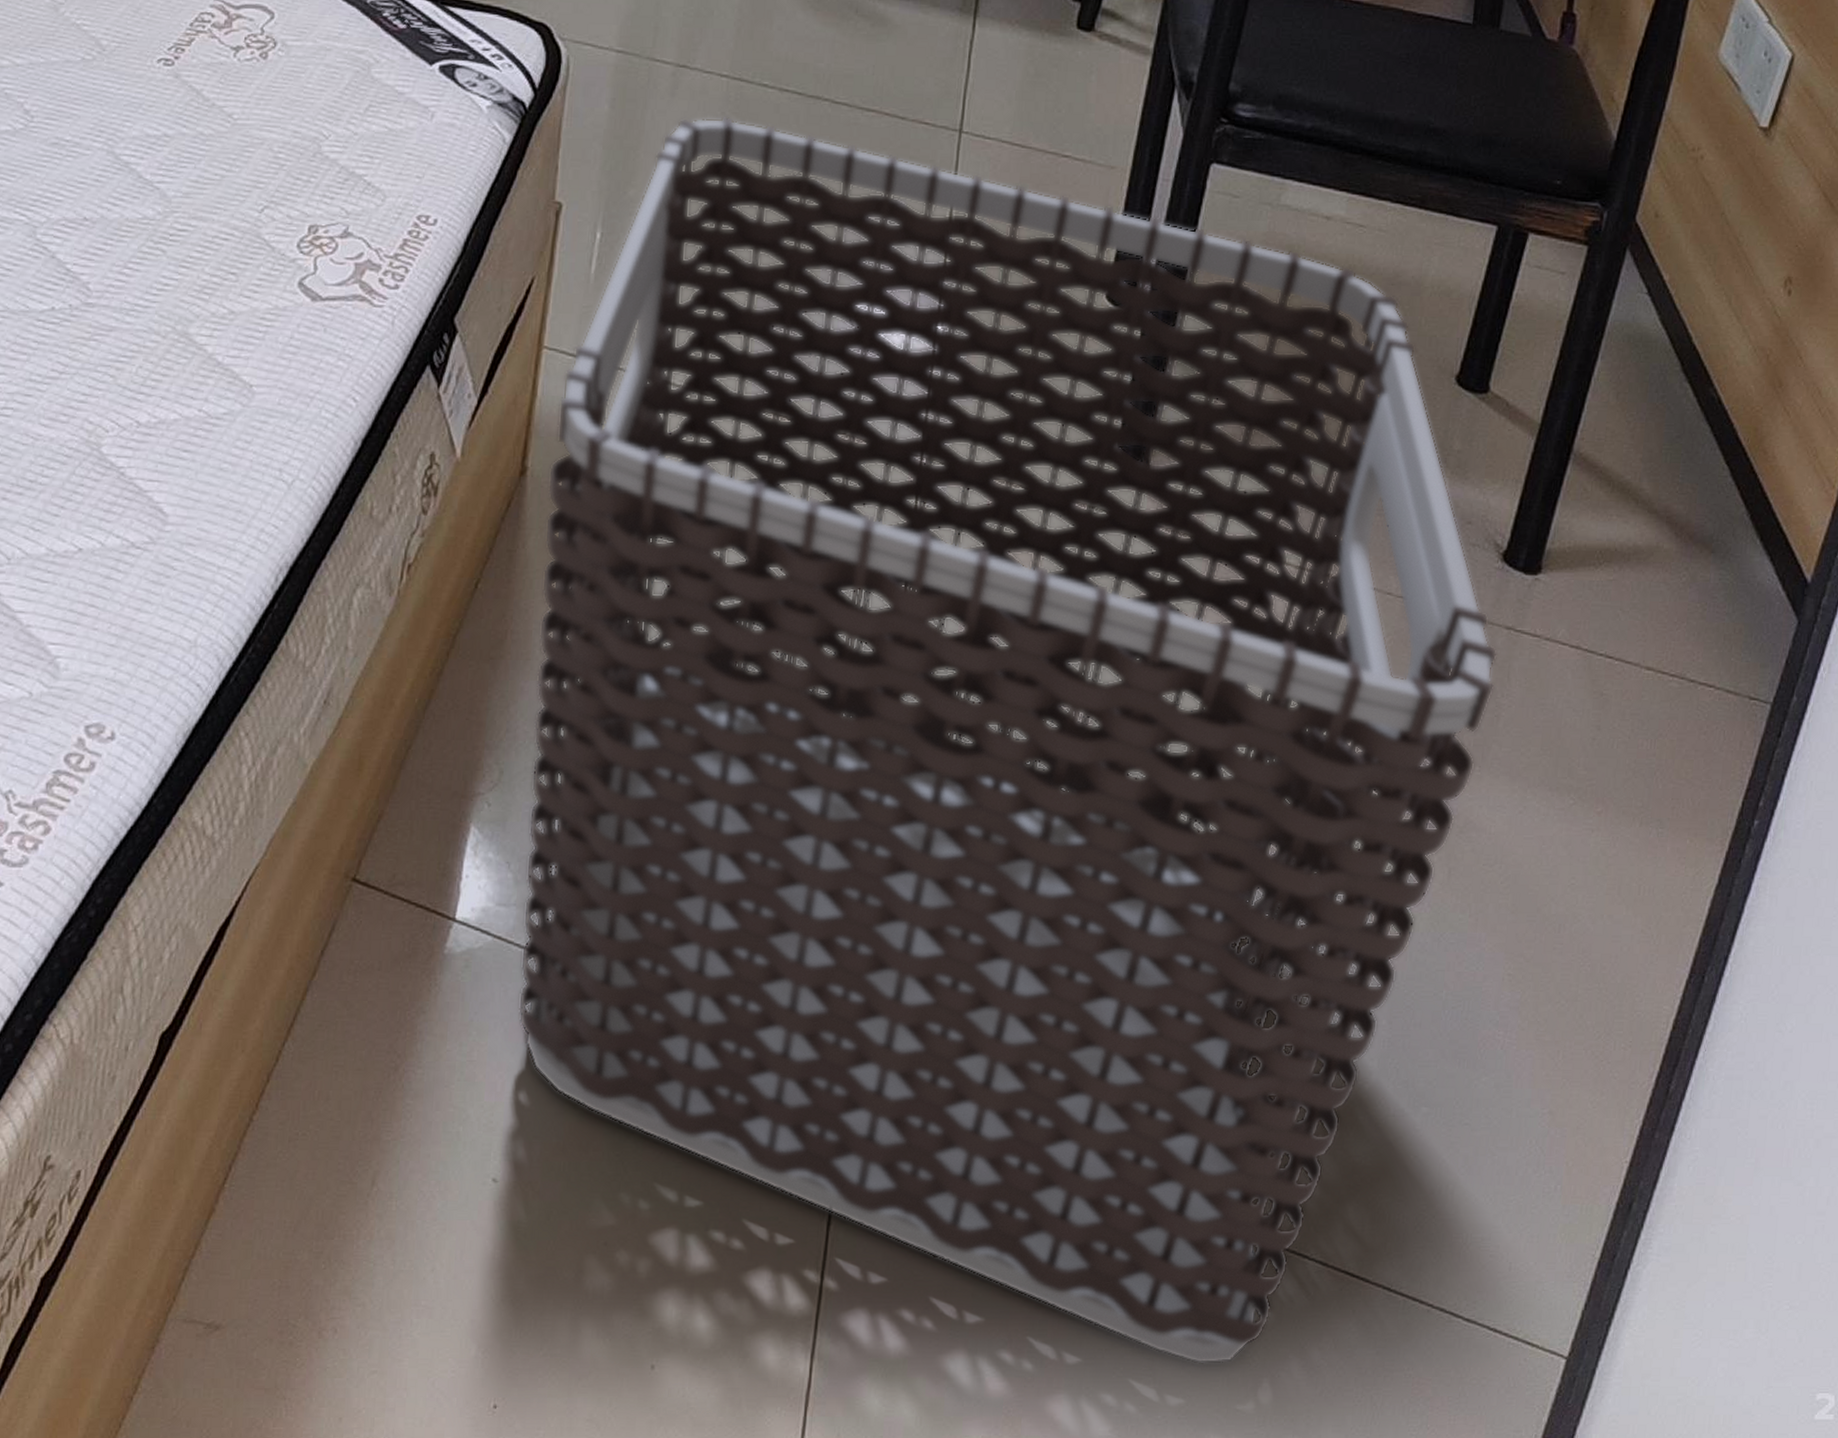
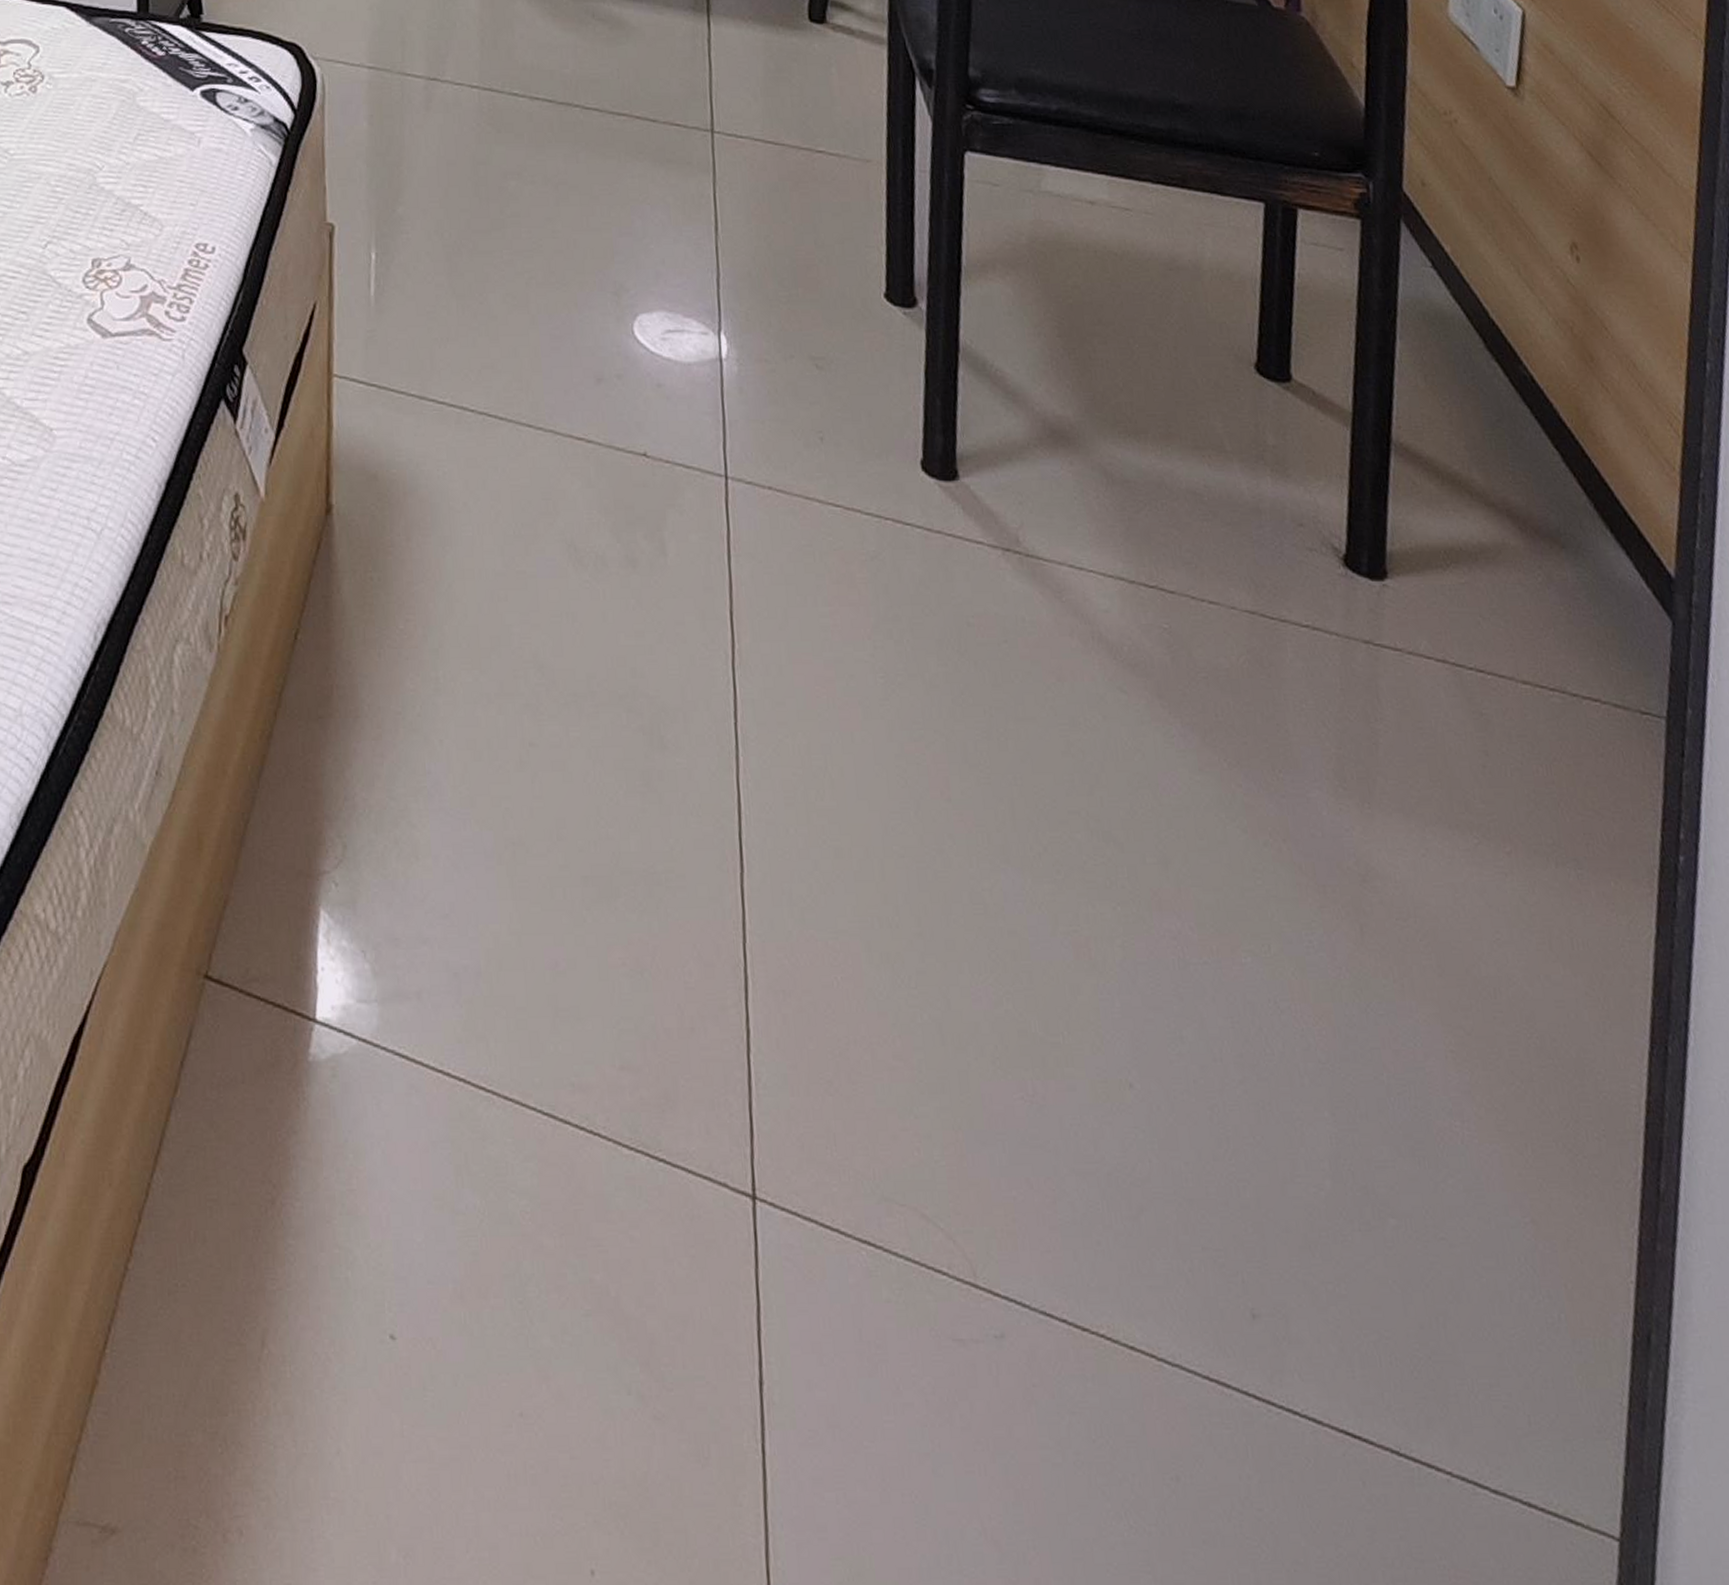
clothes hamper: present [517,116,1497,1364] -> none [353,127,1366,1557]

